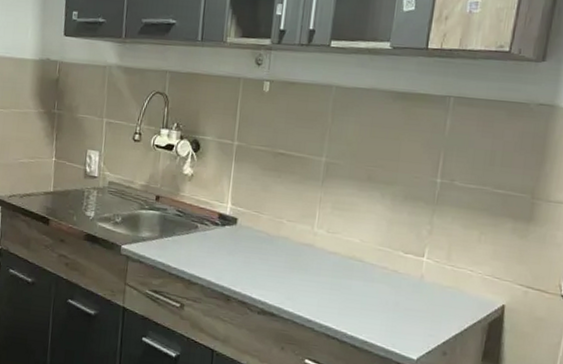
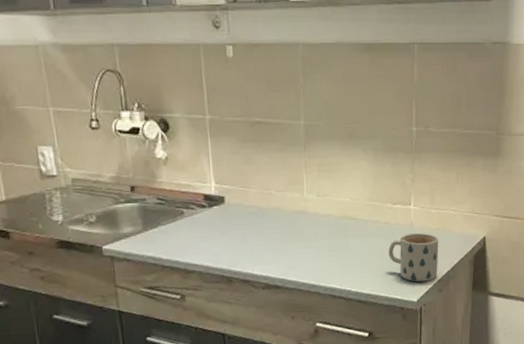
mug: none [392,286,450,341] -> present [388,233,439,282]

